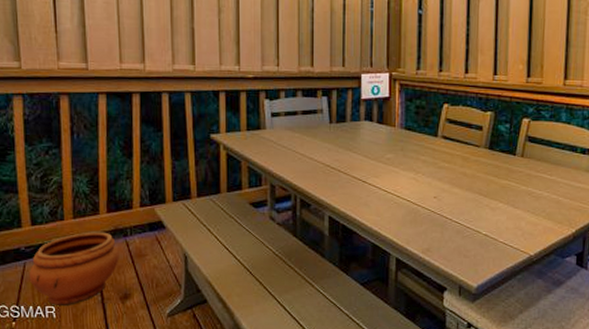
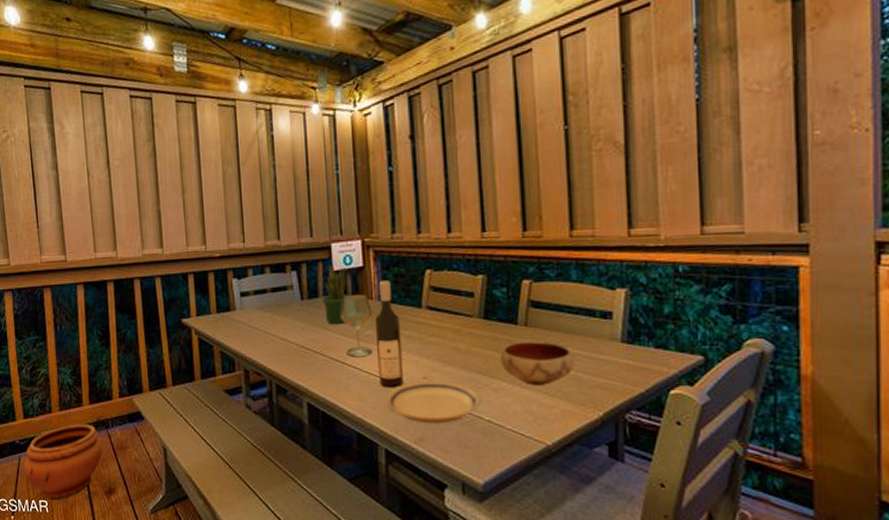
planter: none [350,93,374,148] -> present [322,265,349,325]
wine glass: none [364,122,394,177] -> present [340,295,373,357]
bottle: none [395,111,418,205] -> present [374,280,404,388]
plate: none [400,199,479,237] -> present [386,380,479,424]
bowl: none [499,170,558,206] -> present [499,341,574,385]

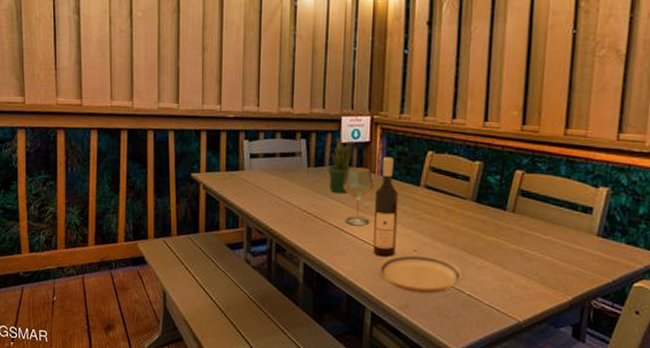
planter pot: present [23,424,103,500] -> none [26,262,104,331]
bowl: present [499,341,574,385] -> none [486,226,553,268]

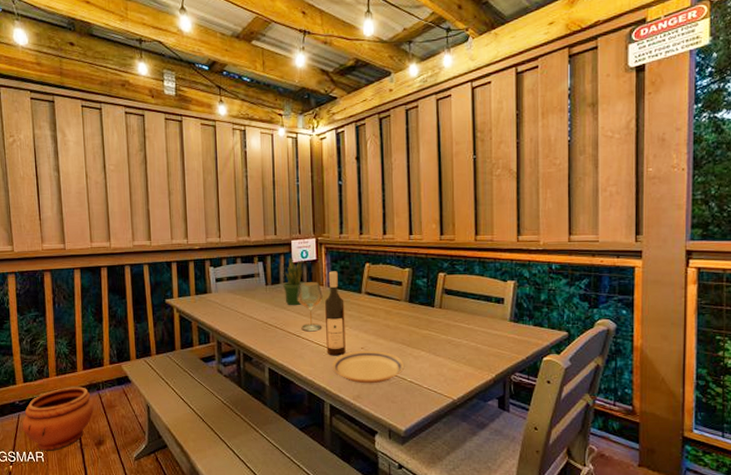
planter pot: none [26,262,104,331] -> present [22,387,94,451]

